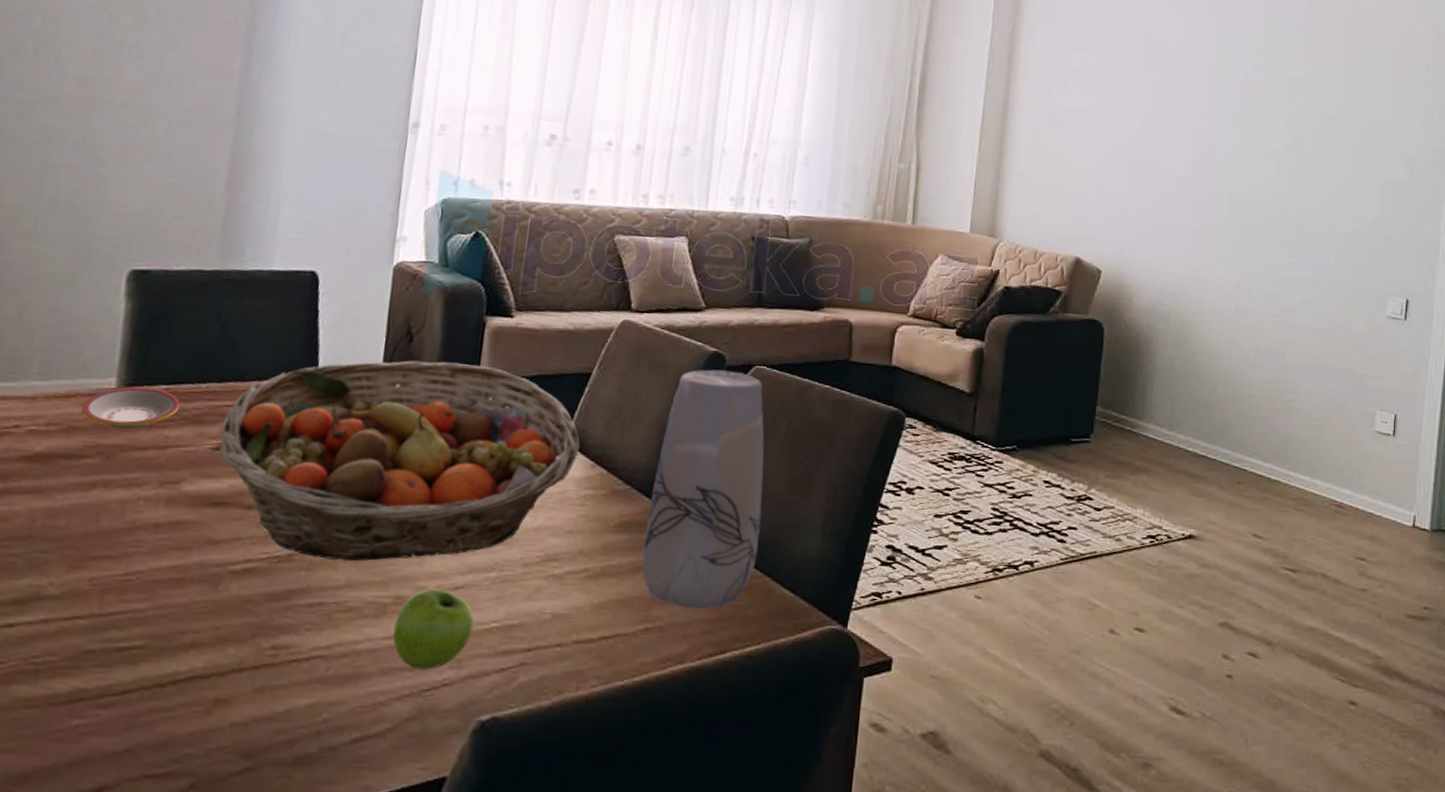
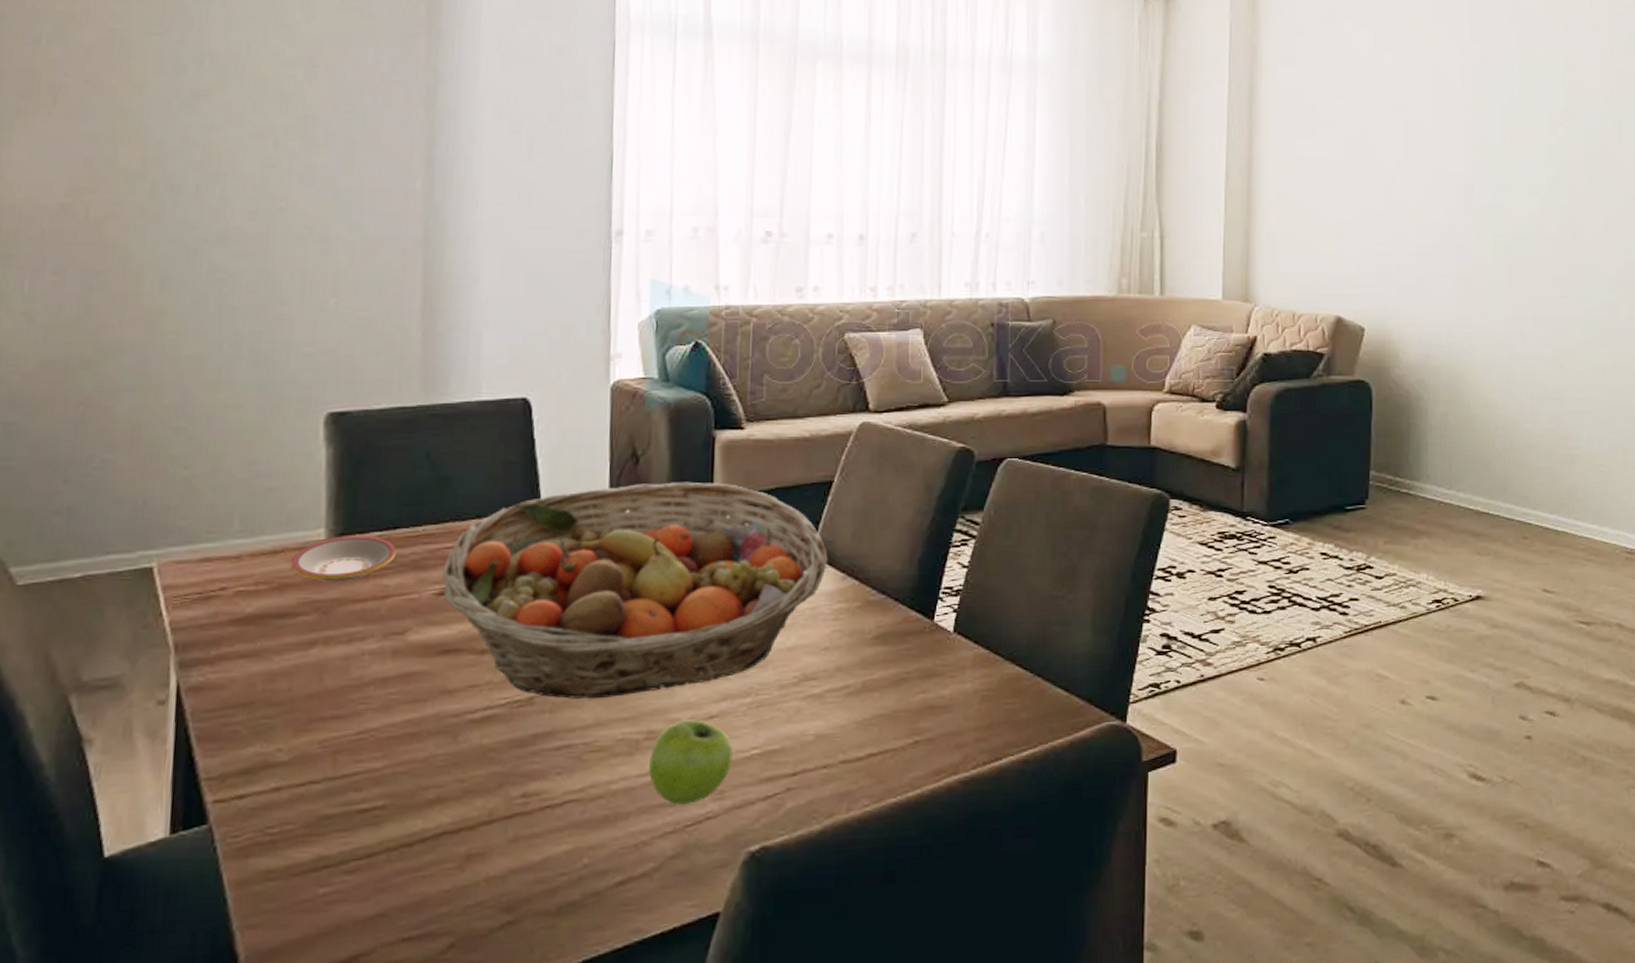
vase: present [641,369,765,610] -> none [904,466,1026,718]

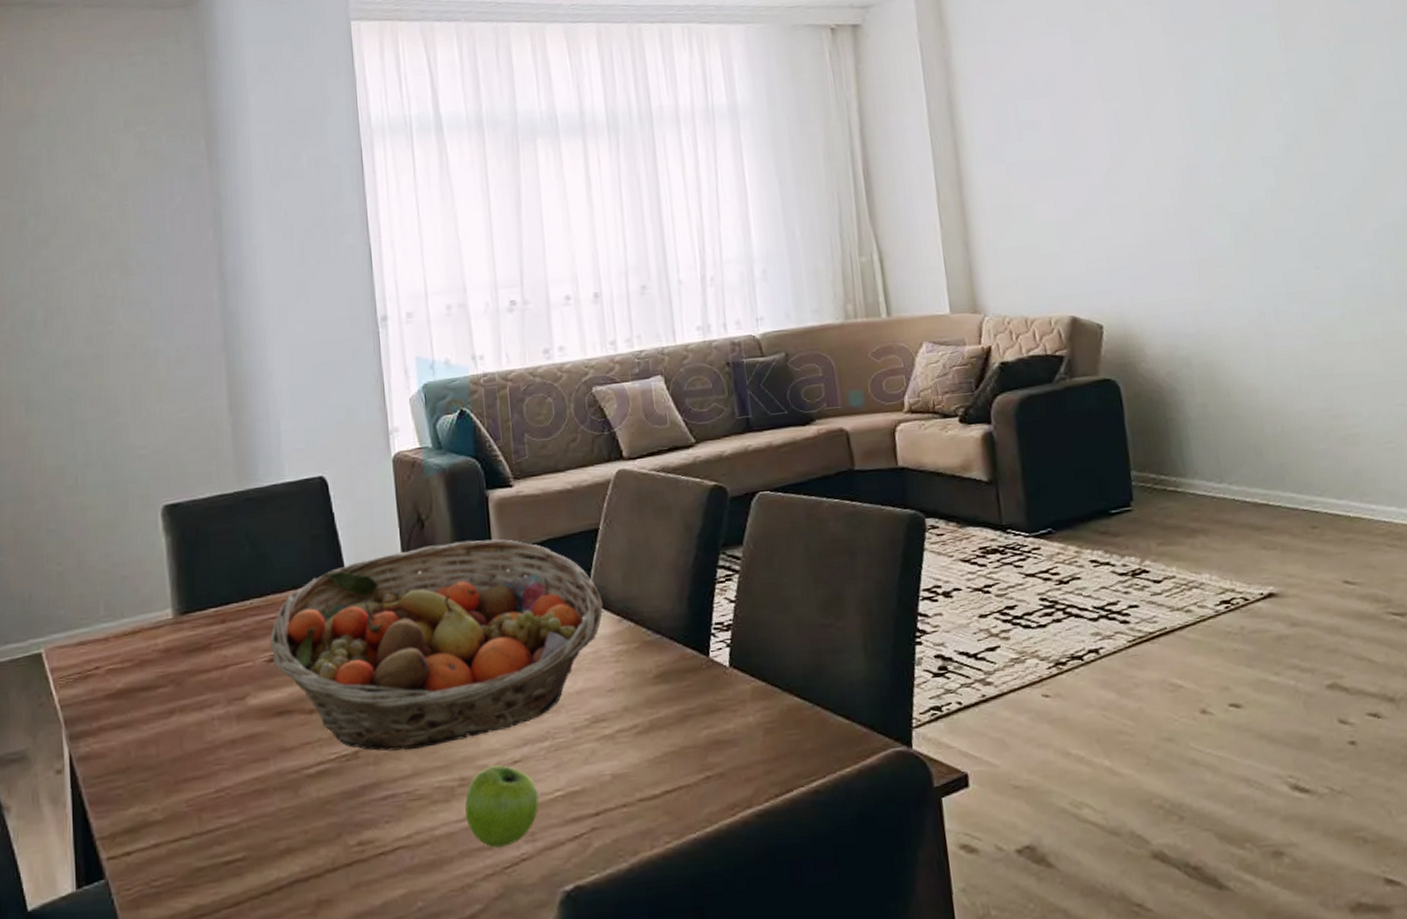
plate: present [291,535,396,582] -> none [148,612,231,656]

